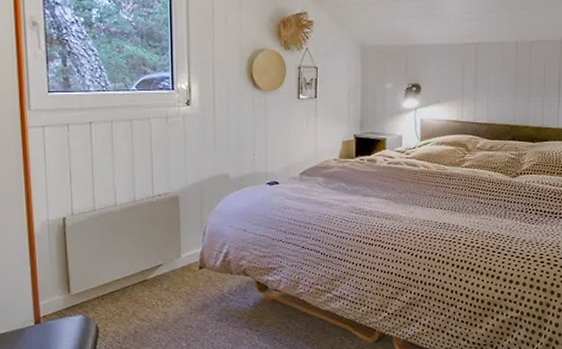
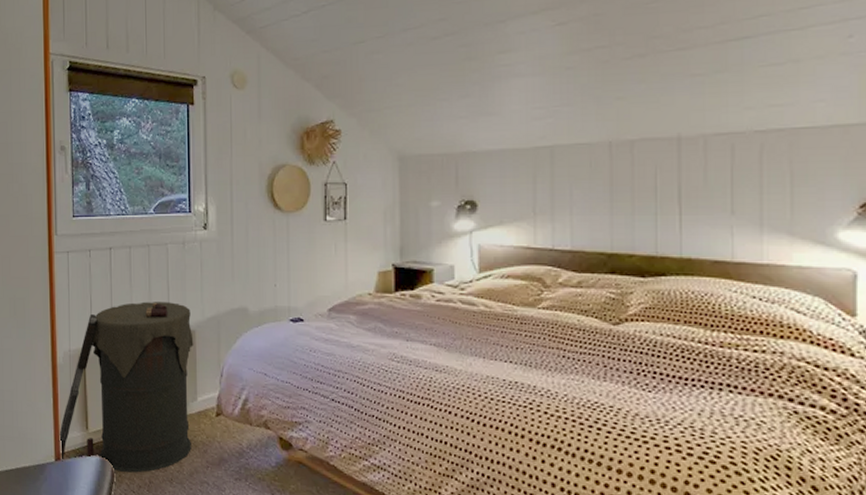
laundry basket: none [37,172,177,327] -> present [58,301,194,473]

